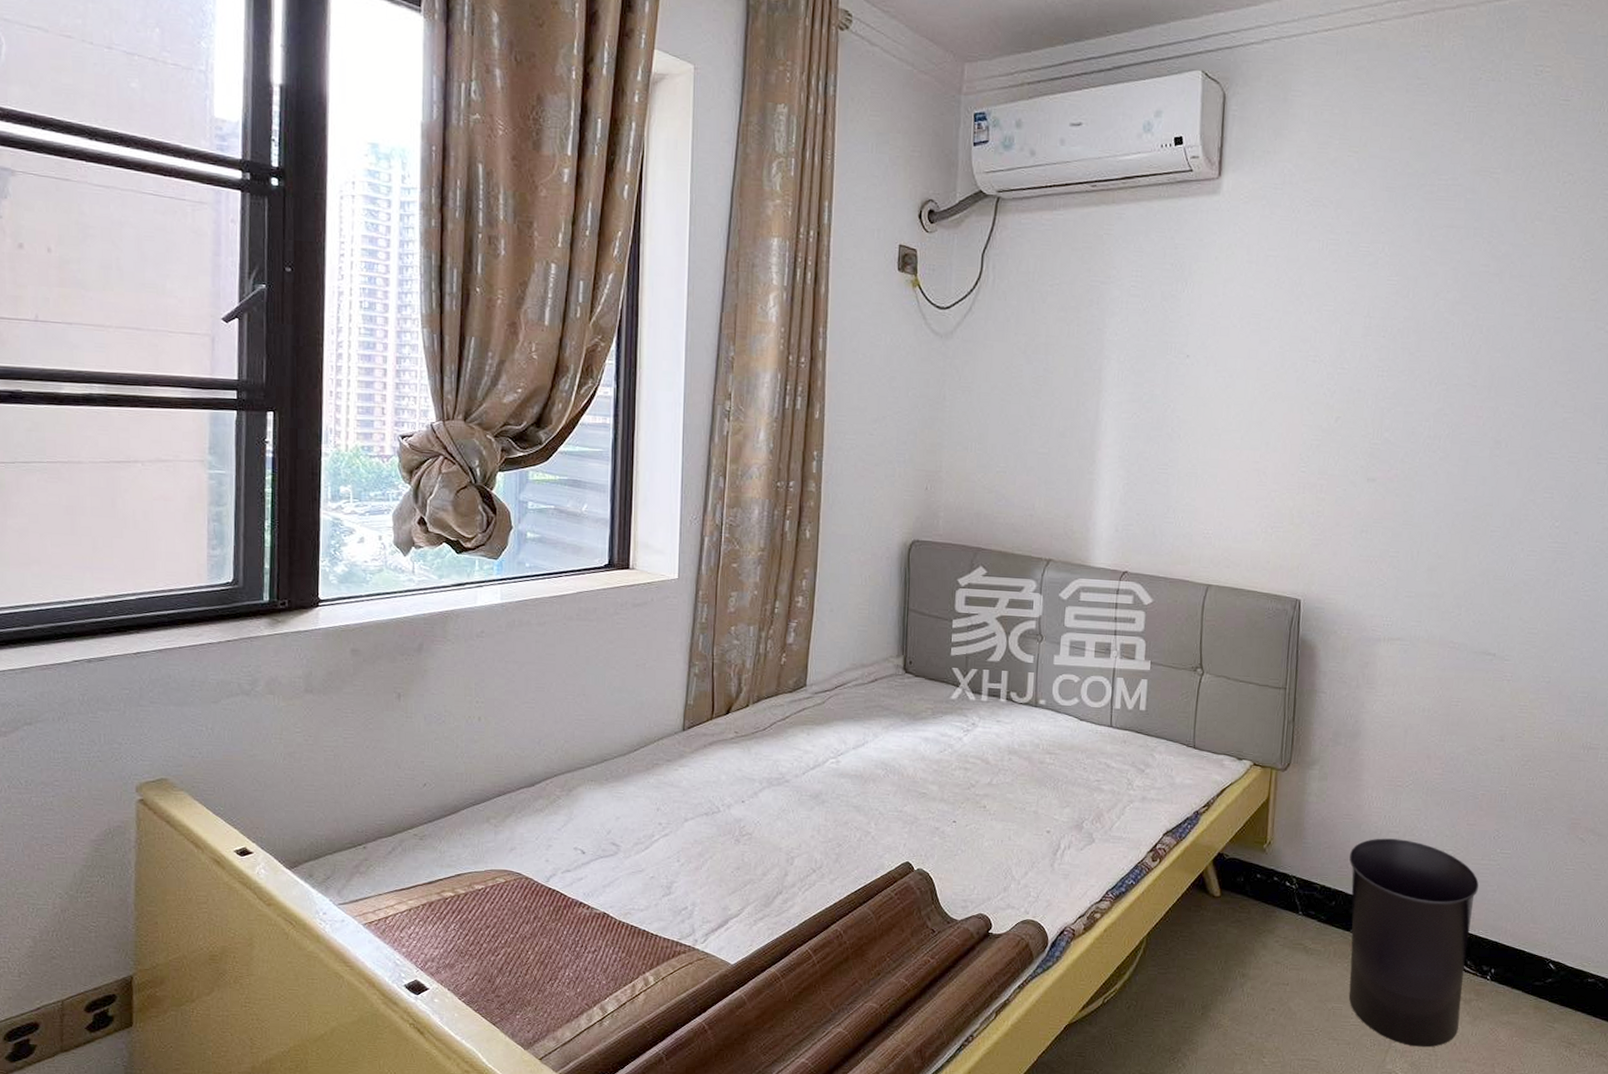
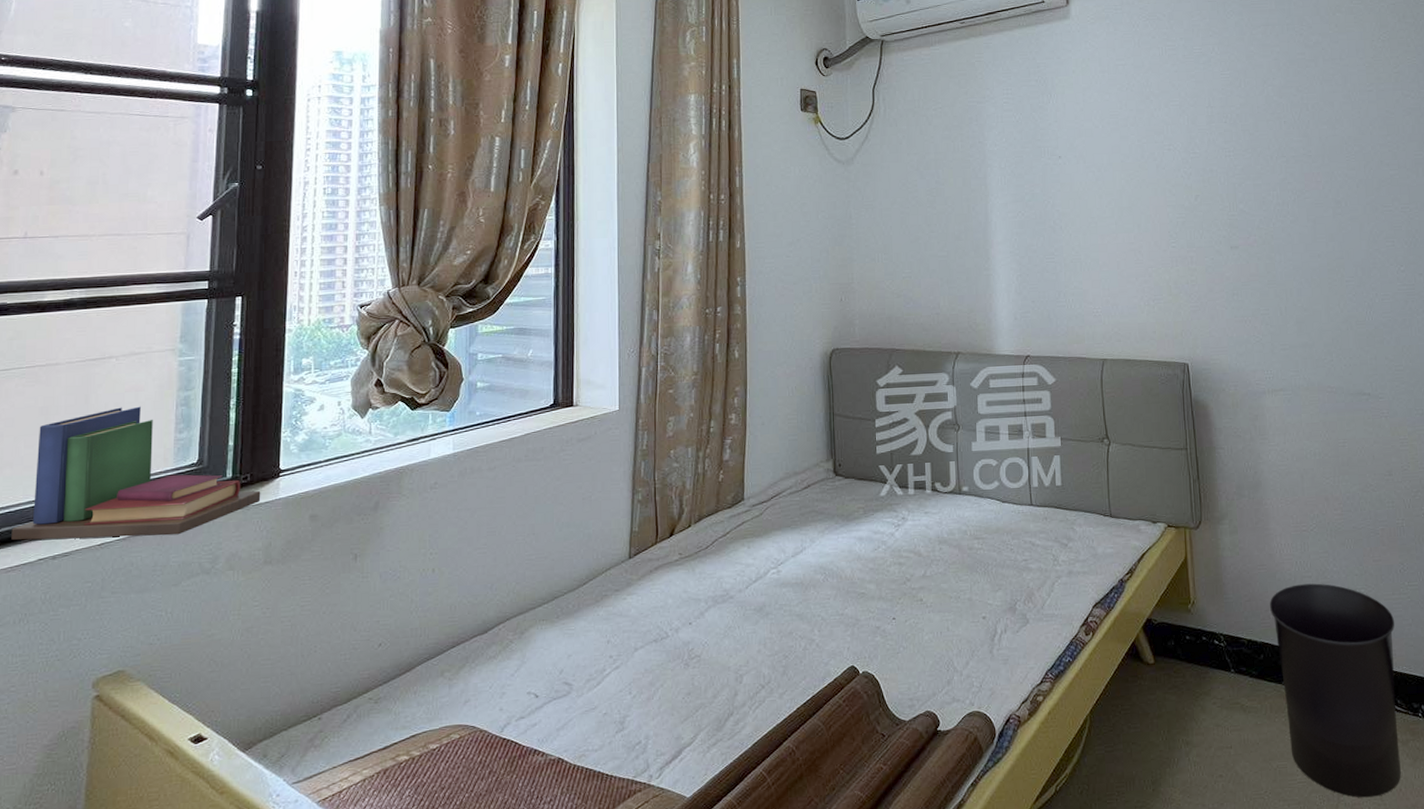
book: none [44,515,300,653] -> present [11,406,261,541]

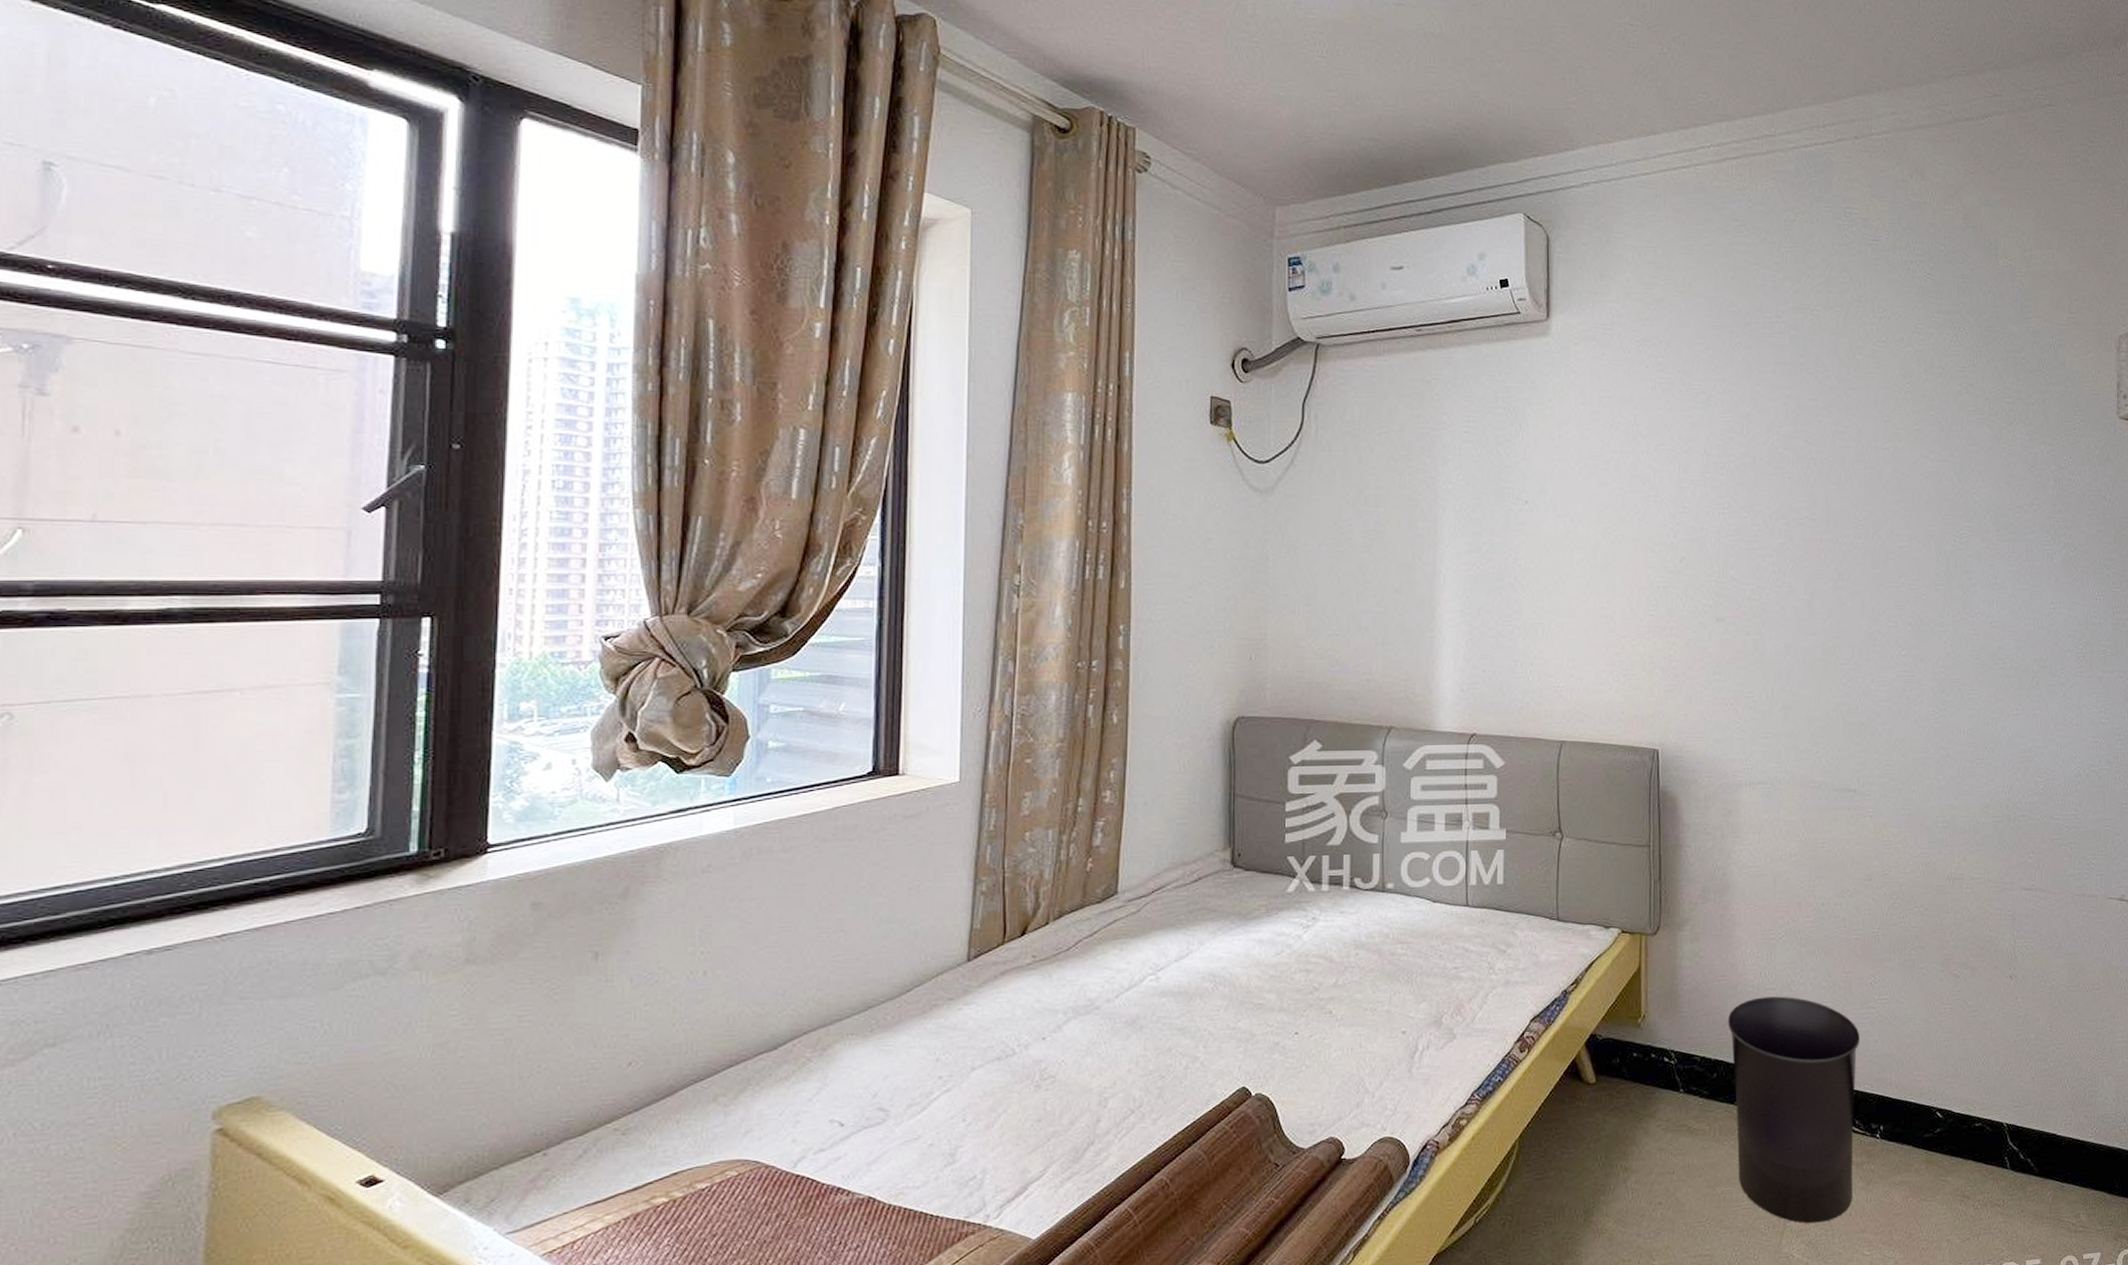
book: present [11,406,261,541] -> none [82,756,460,930]

